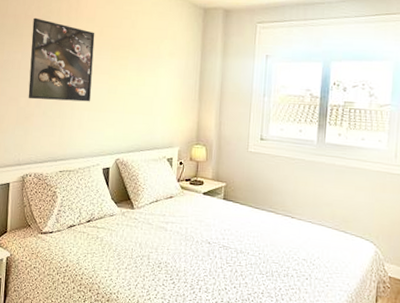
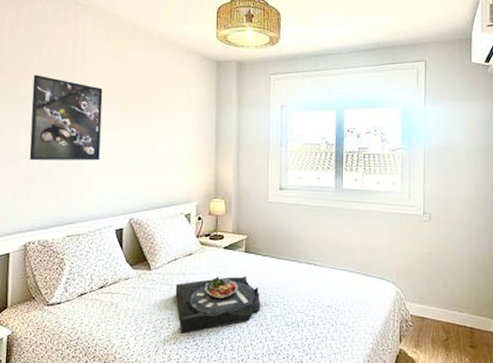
serving tray: none [155,221,237,272] -> present [175,276,261,334]

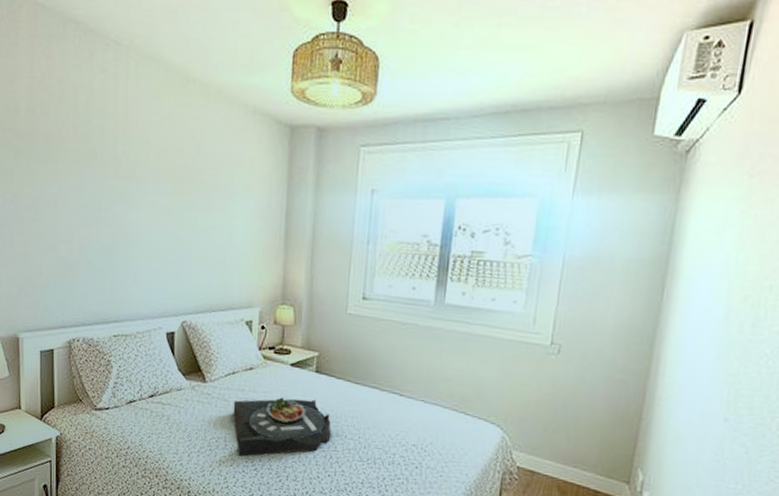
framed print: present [29,74,103,161] -> none [69,138,150,250]

